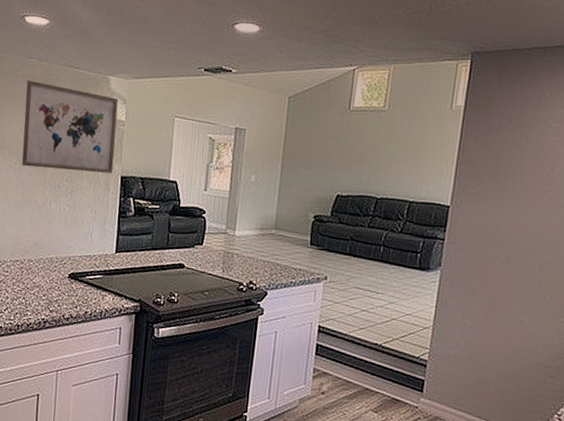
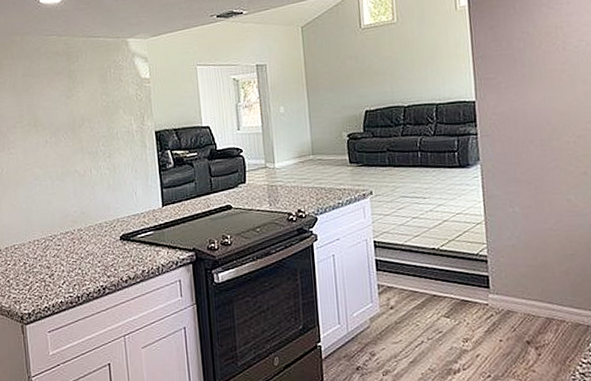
wall art: present [21,80,119,173] -> none [50,56,146,139]

